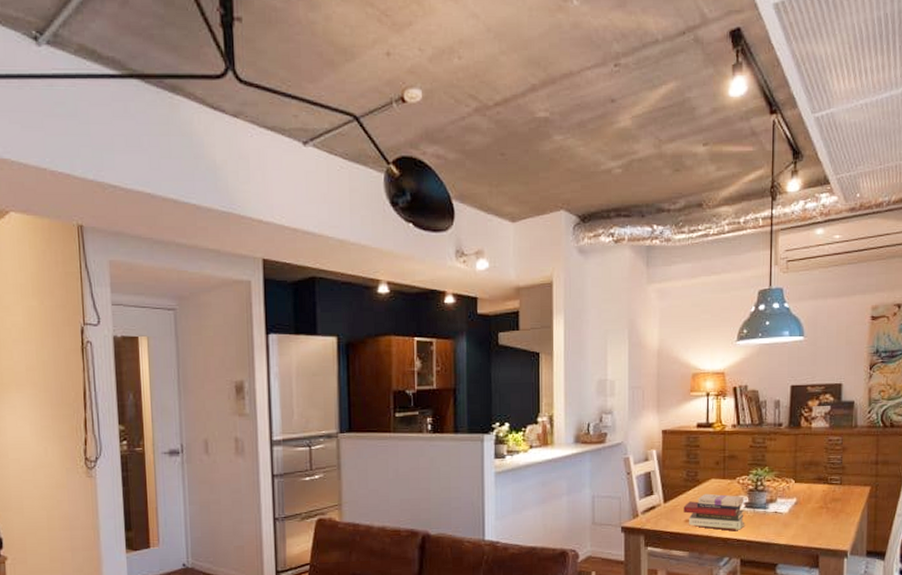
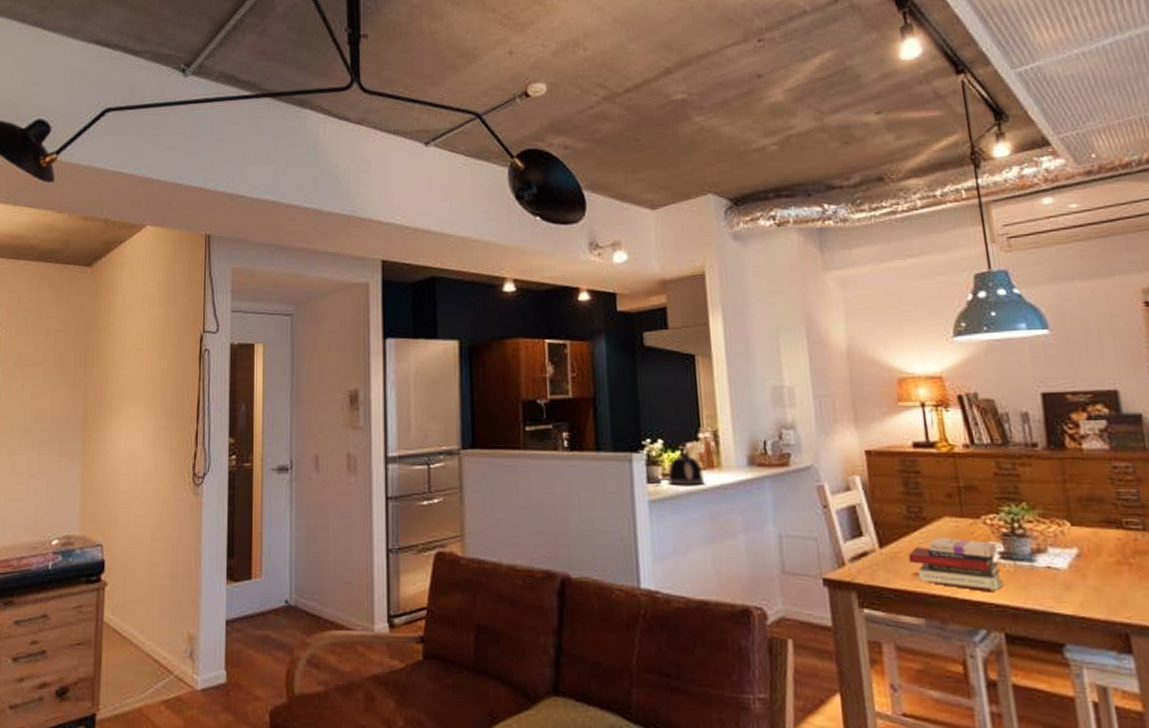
kettle: none [511,425,540,461] -> present [668,442,705,487]

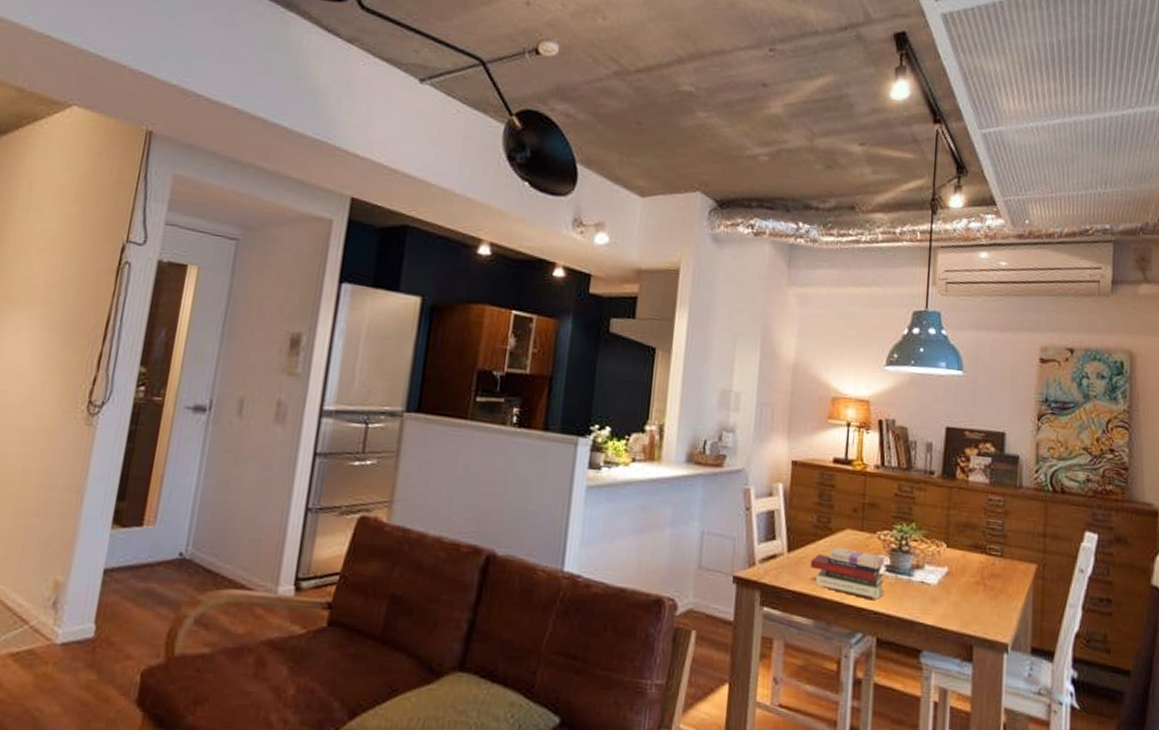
kettle: present [668,442,705,487] -> none [608,432,644,477]

